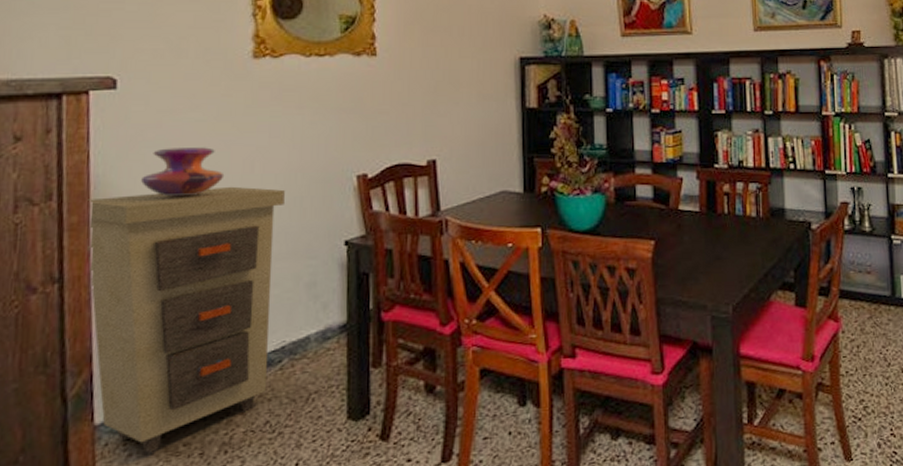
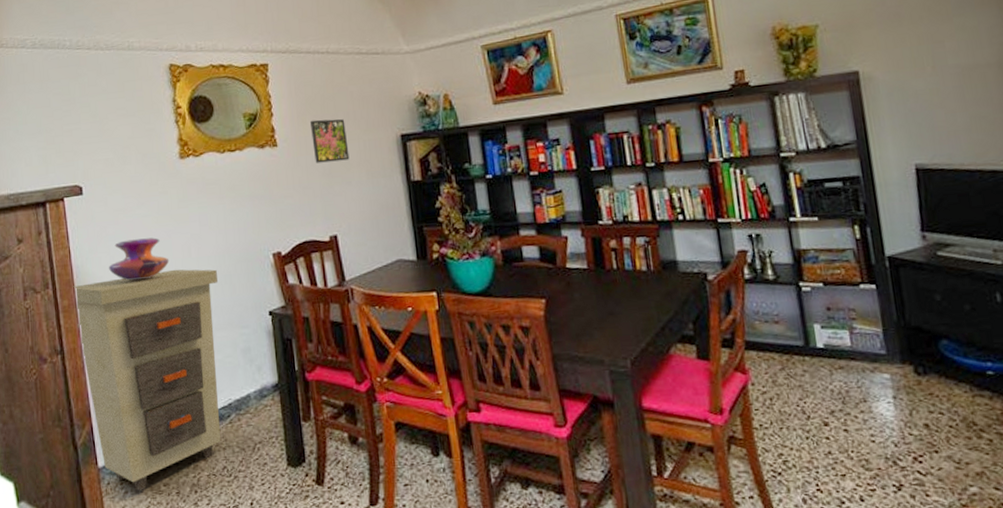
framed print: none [418,31,460,79] -> present [309,119,350,164]

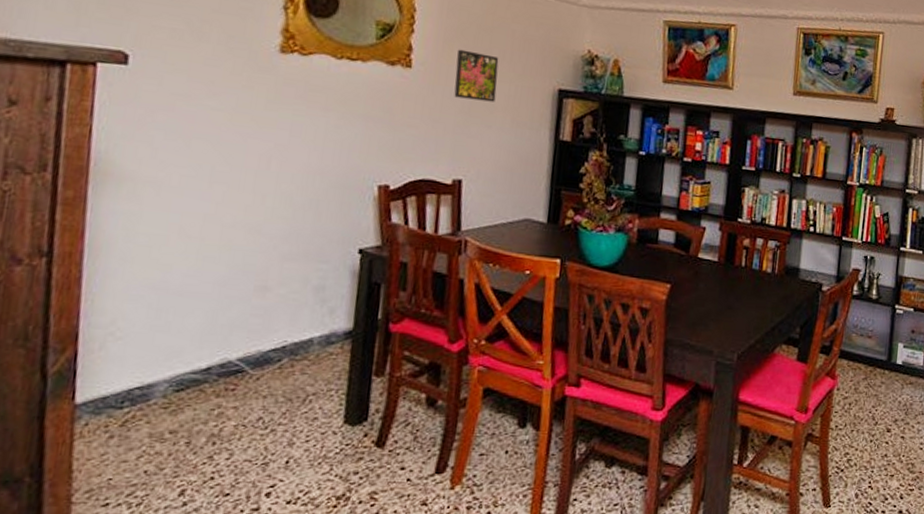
cabinet: present [73,269,221,492] -> none [82,175,301,438]
decorative vase: present [109,237,170,281] -> none [147,132,238,185]

